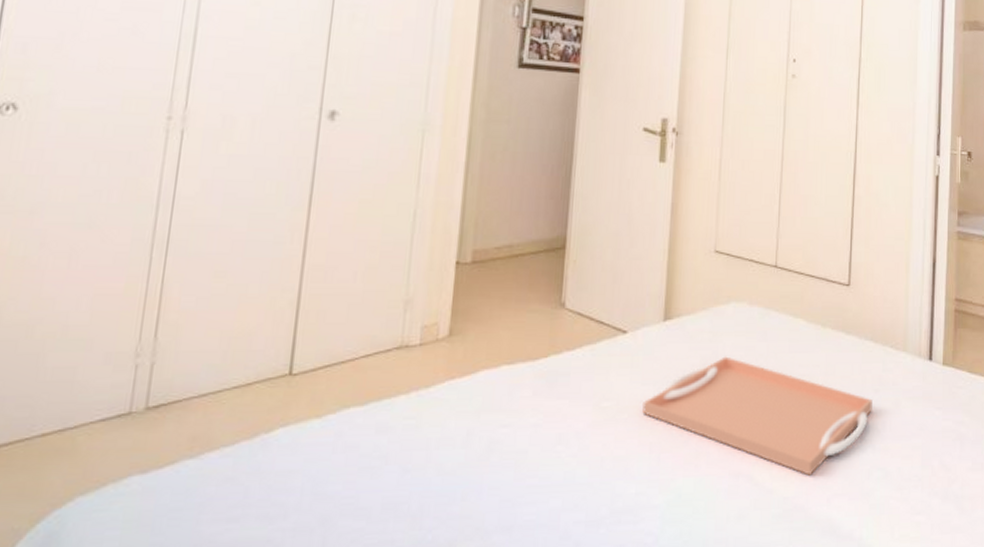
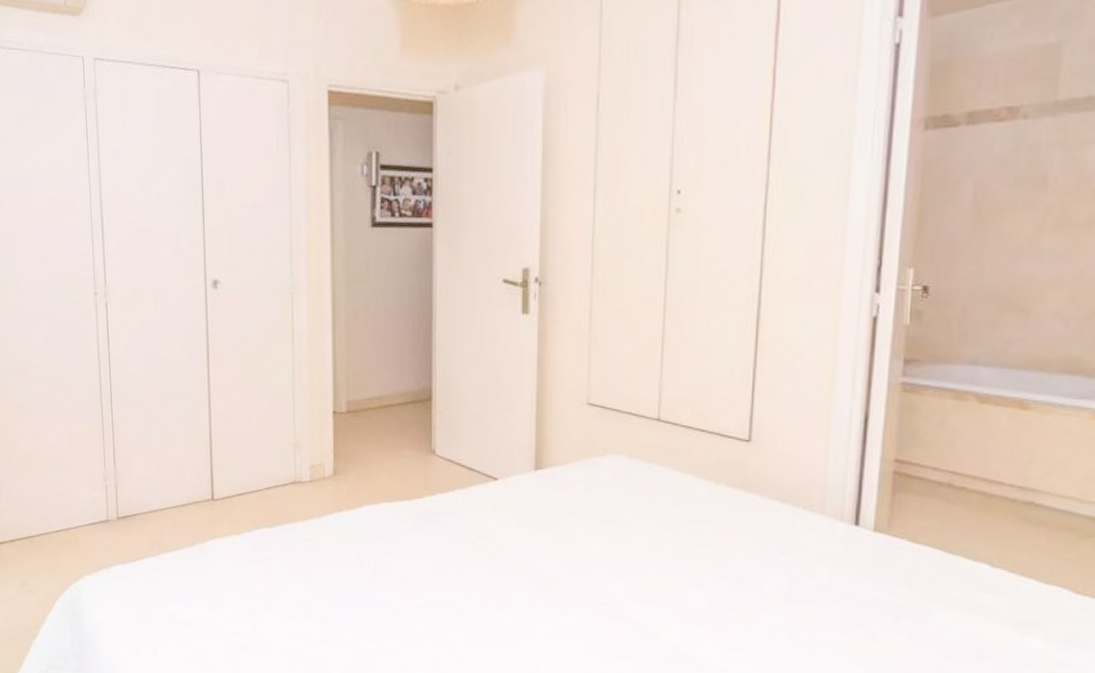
serving tray: present [642,356,873,476] -> none [517,507,778,628]

